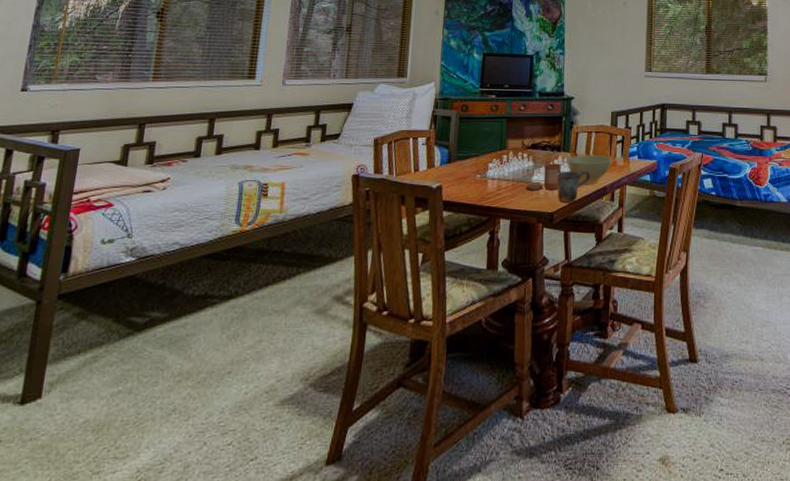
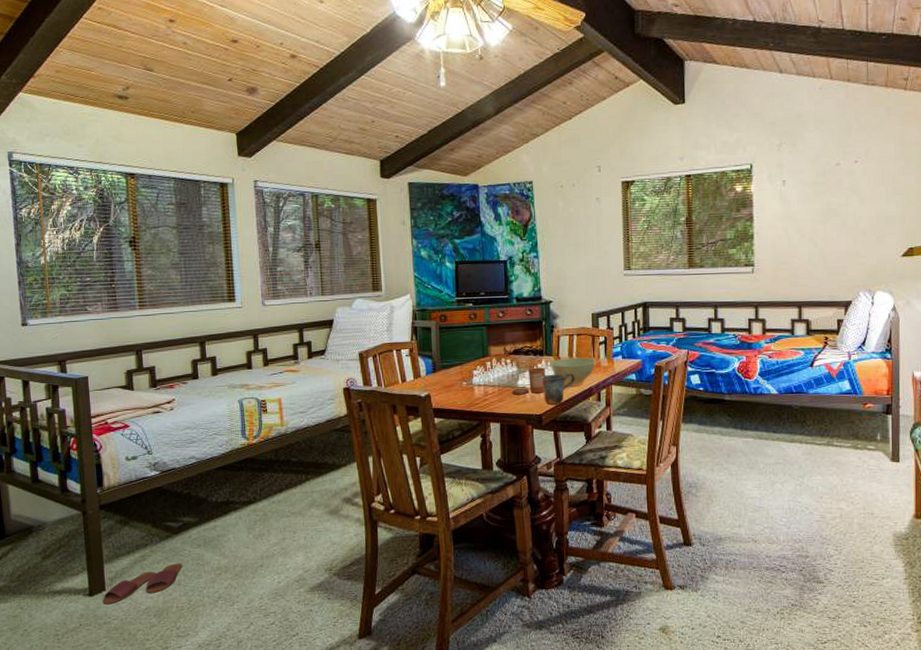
slippers: none [34,366,139,415] -> present [102,563,183,604]

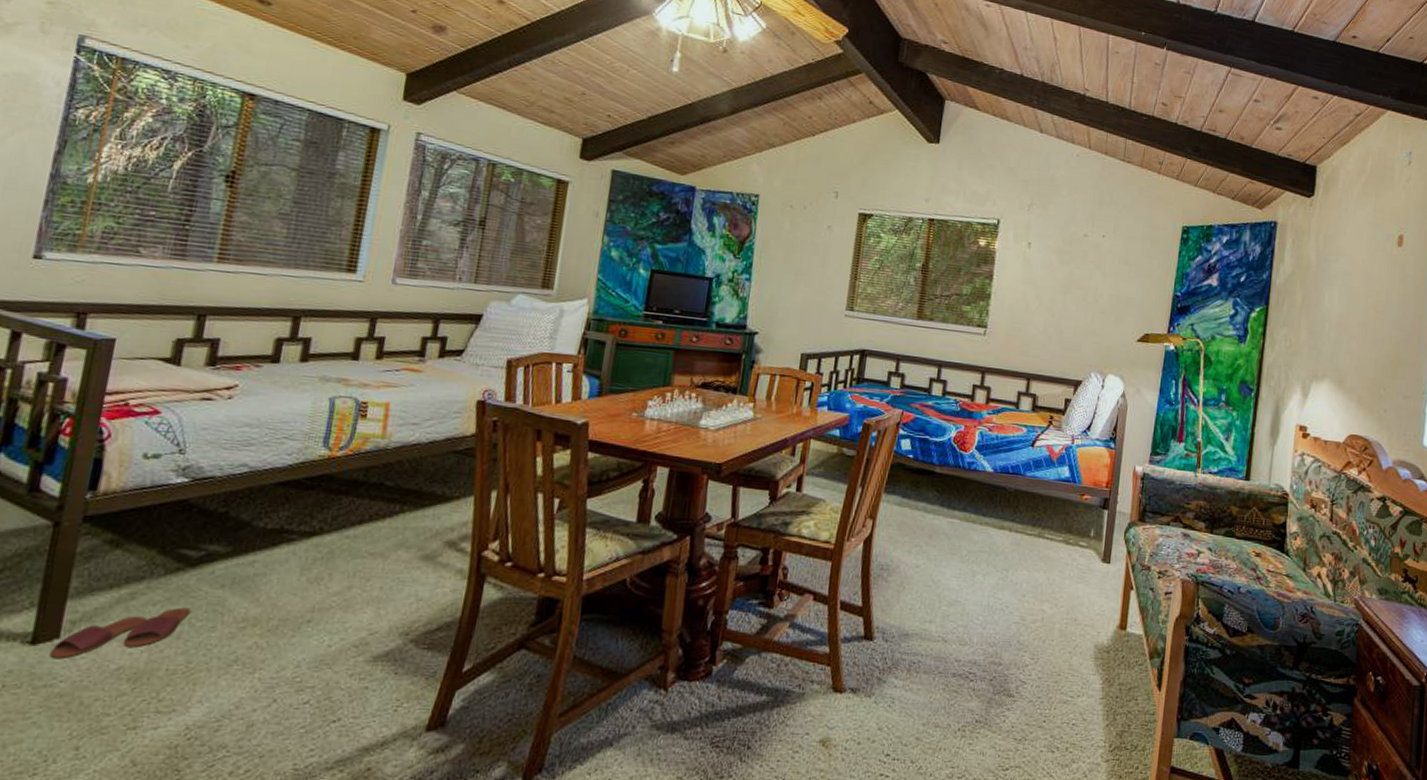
candle: present [512,367,545,395] -> none [690,406,736,438]
mug: present [541,372,575,405] -> none [728,417,770,454]
bowl: present [549,357,596,386] -> none [742,400,797,436]

